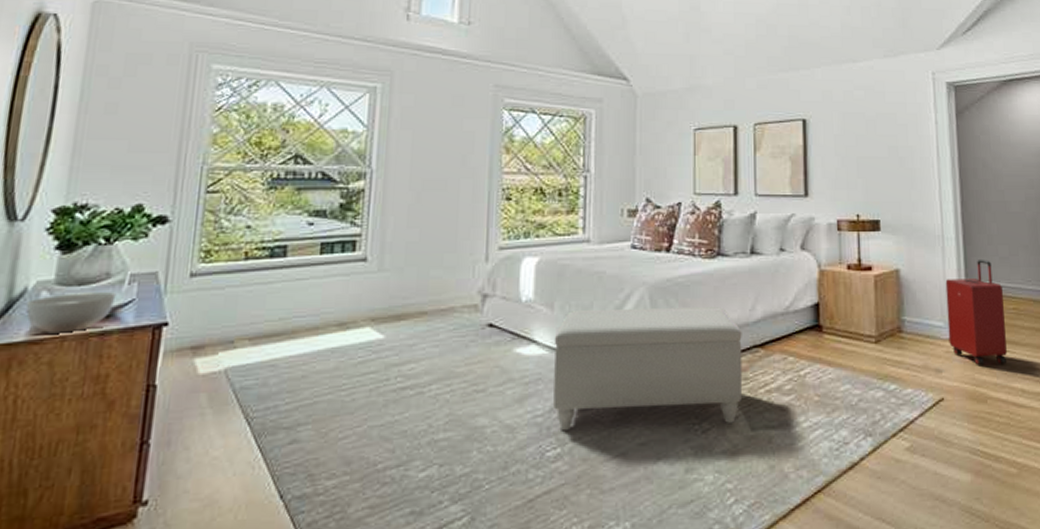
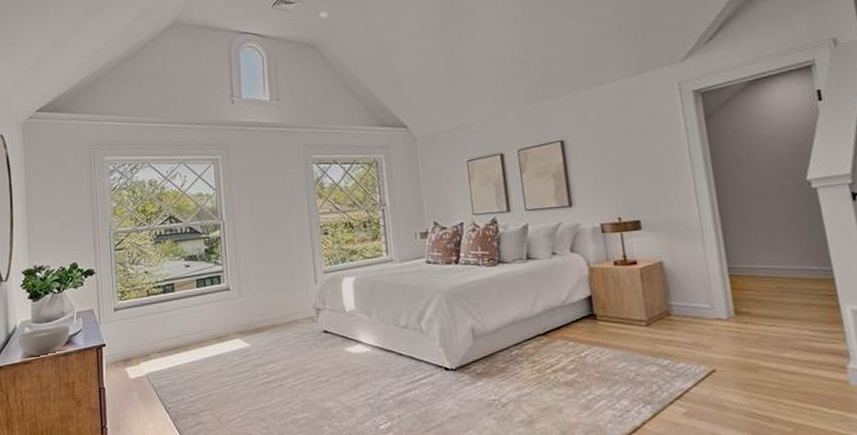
ottoman: present [552,307,743,431] -> none [374,305,533,409]
suitcase: present [945,260,1007,367] -> none [708,246,776,341]

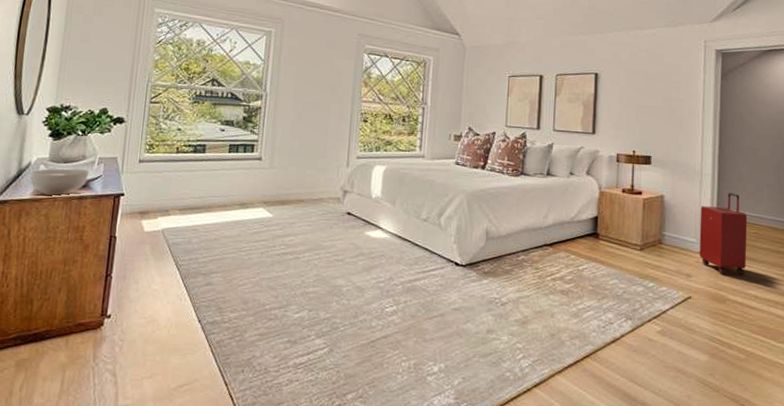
suitcase: none [708,246,776,341] -> present [699,193,747,276]

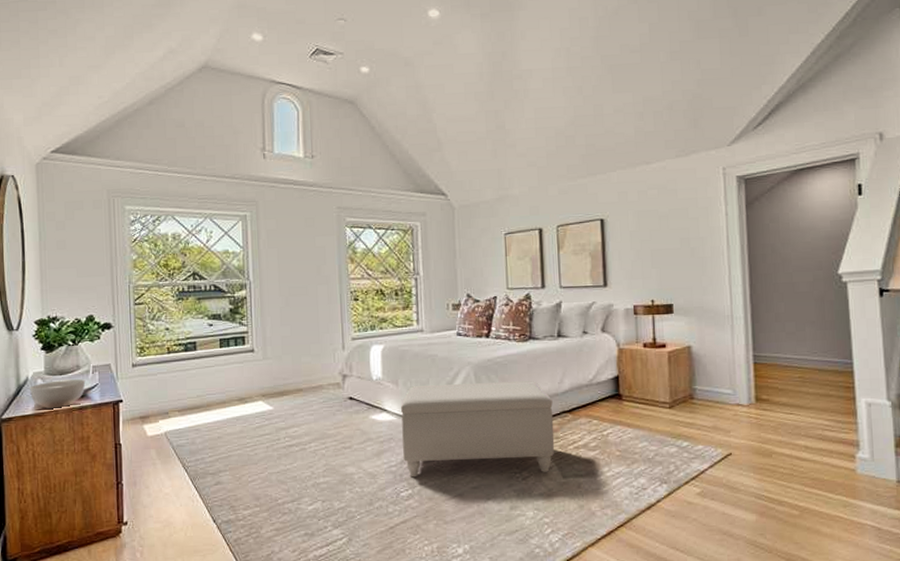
ottoman: none [392,207,536,300] -> present [400,381,555,478]
suitcase: present [699,193,747,276] -> none [734,335,792,427]

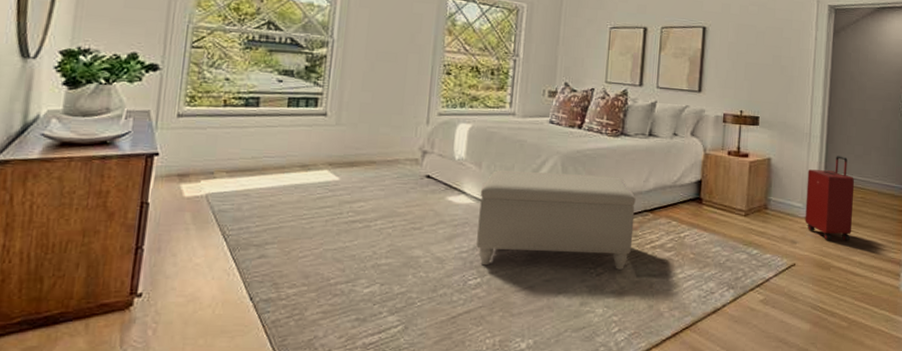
bowl: present [29,379,86,409] -> none [38,122,115,155]
suitcase: none [734,335,792,427] -> present [805,156,854,242]

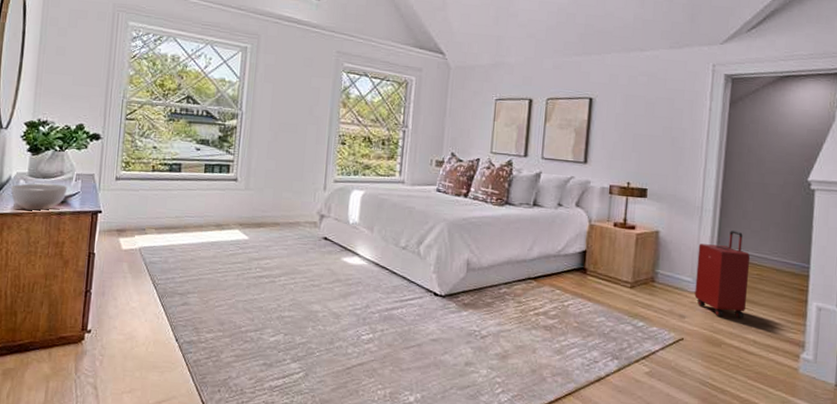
bowl: none [38,122,115,155] -> present [10,183,68,211]
ottoman: present [476,170,636,270] -> none [369,234,520,334]

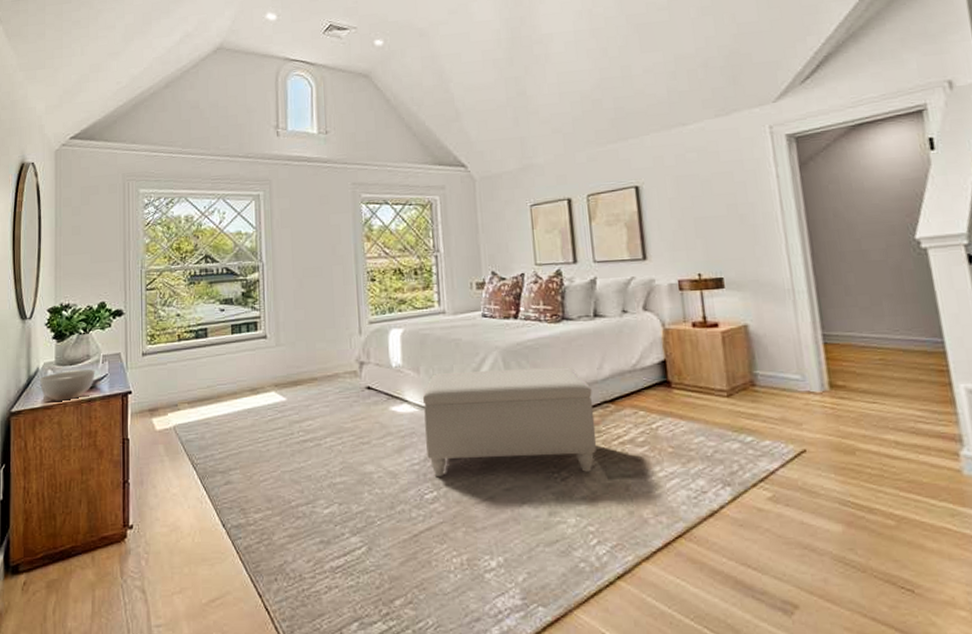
ottoman: none [369,234,520,334] -> present [422,367,597,477]
suitcase: present [694,230,750,319] -> none [799,311,876,418]

